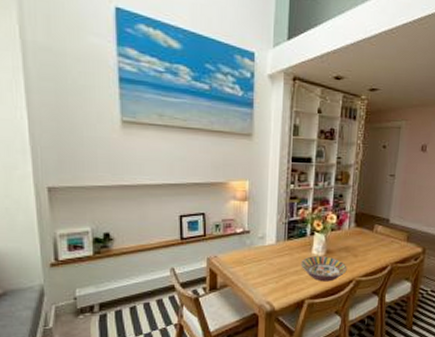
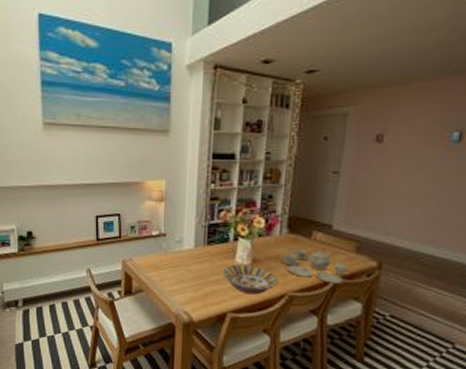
tea set: none [349,240,401,268] -> present [281,248,348,284]

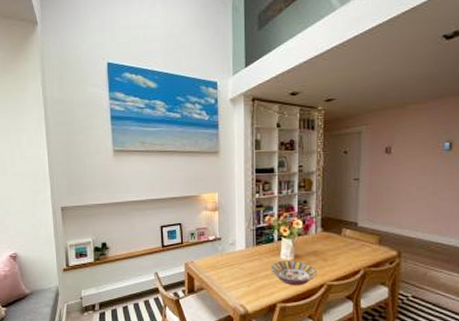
tea set: present [281,248,348,284] -> none [318,244,374,272]

